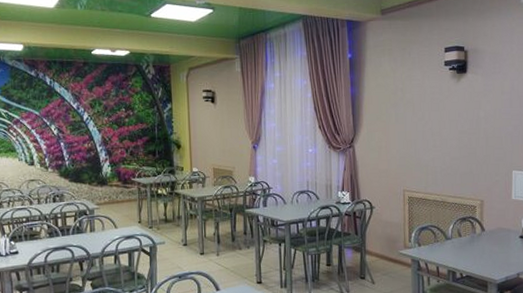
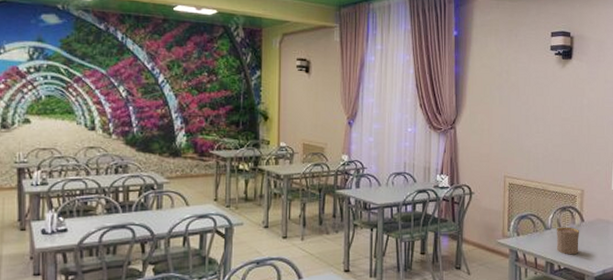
cup: none [457,236,481,263] -> present [556,227,580,255]

